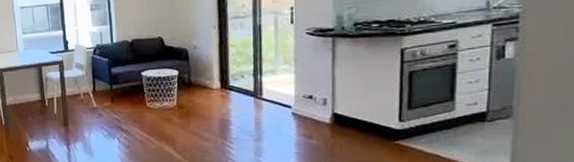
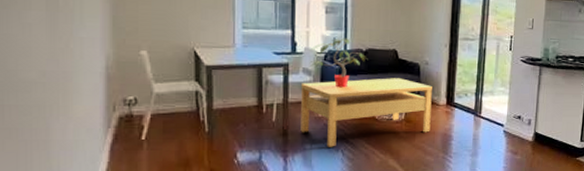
coffee table: none [75,65,205,135] -> present [300,78,432,147]
potted plant: none [81,31,135,79] -> present [311,38,368,88]

